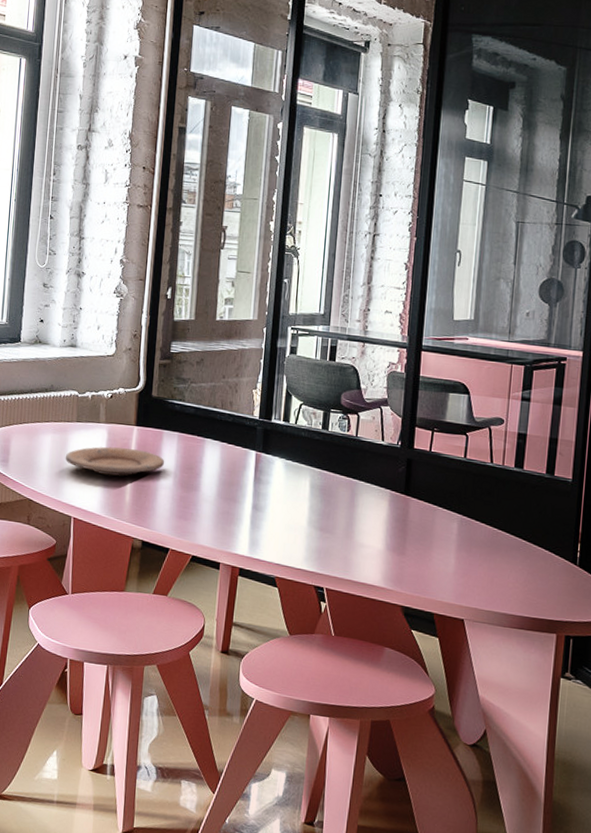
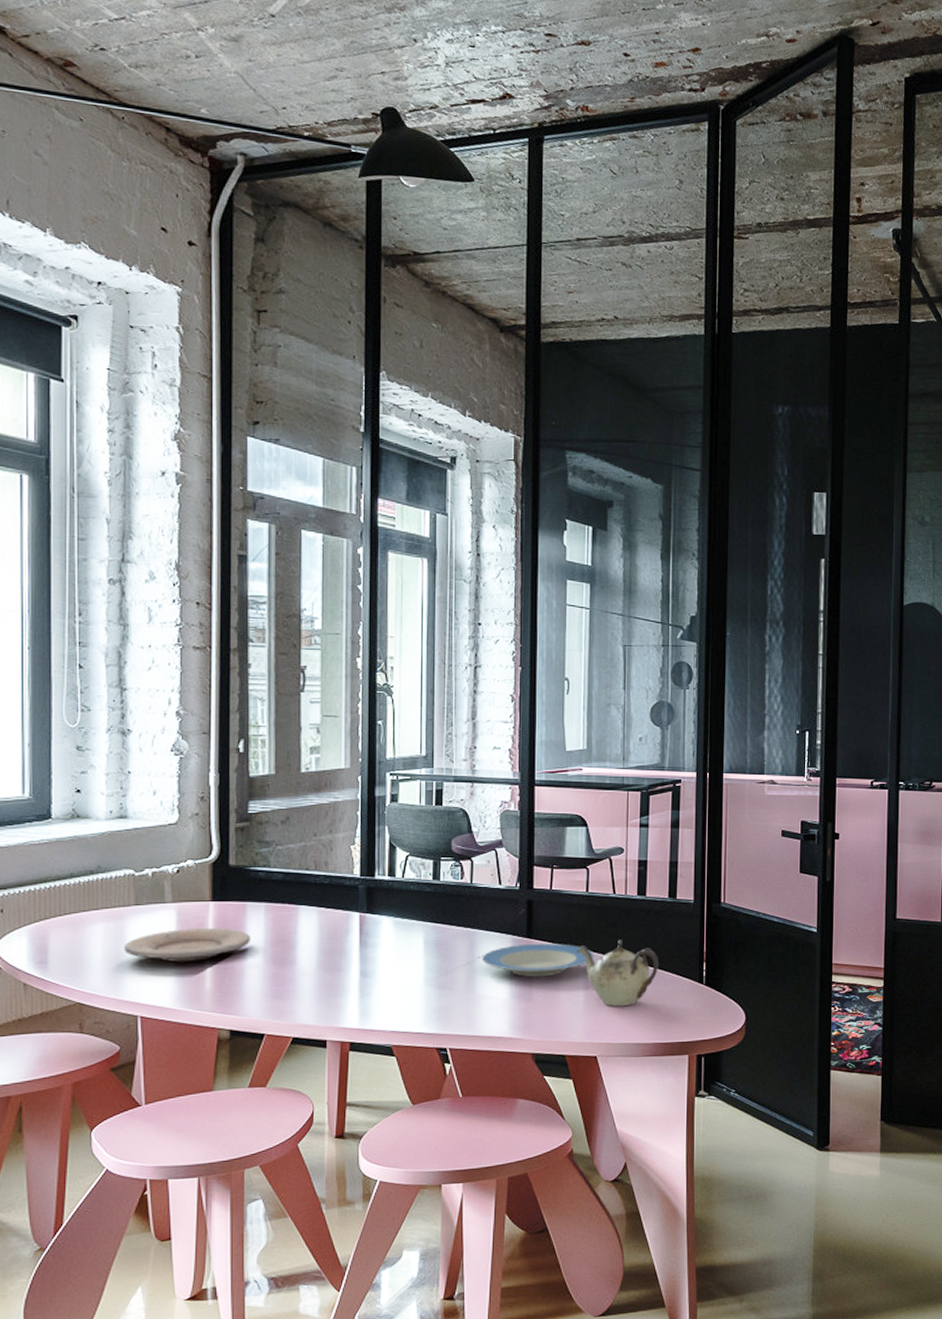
plate: none [361,499,468,535] -> present [482,943,595,977]
teapot: none [450,508,532,575] -> present [575,940,658,1006]

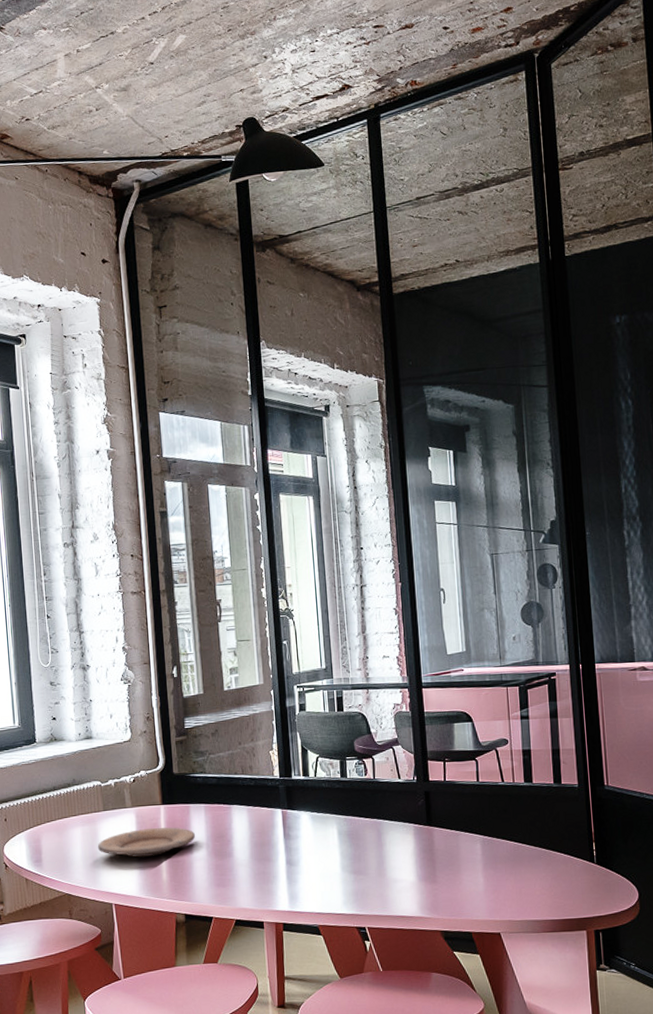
plate: present [482,943,595,977] -> none [389,830,490,862]
teapot: present [575,940,658,1006] -> none [472,824,550,886]

